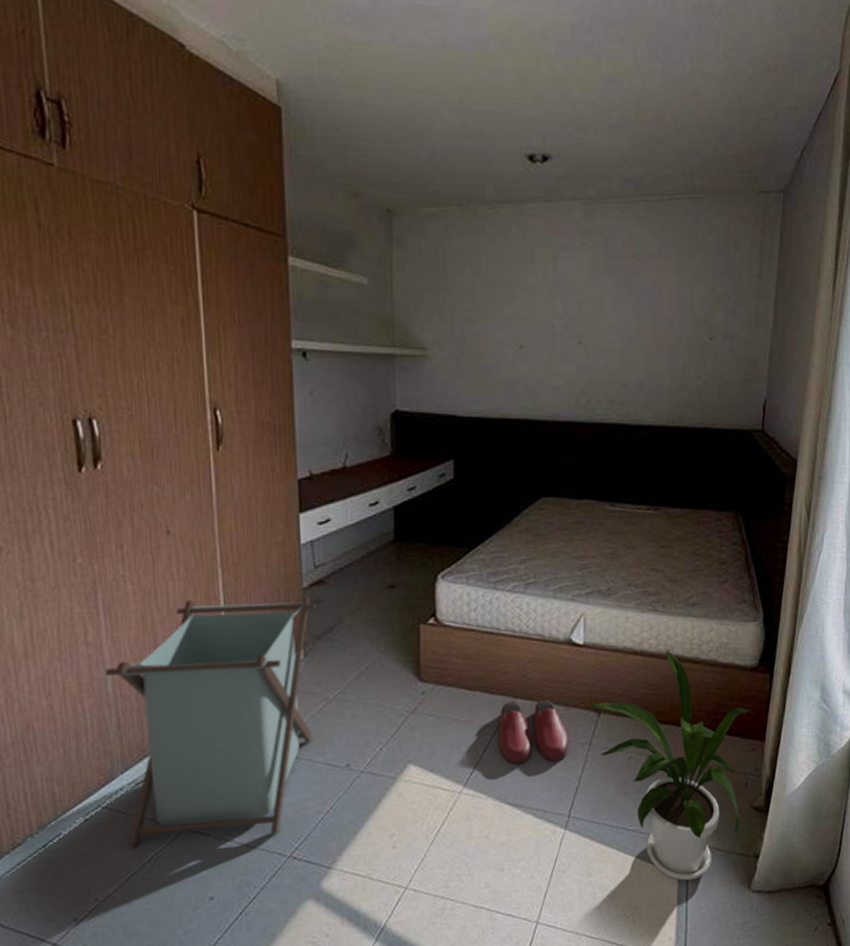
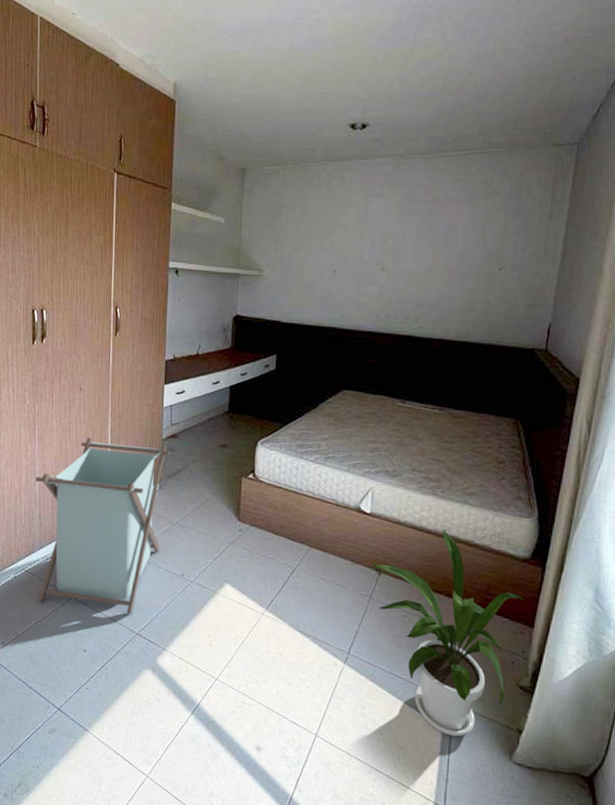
slippers: present [498,699,568,765] -> none [295,549,352,606]

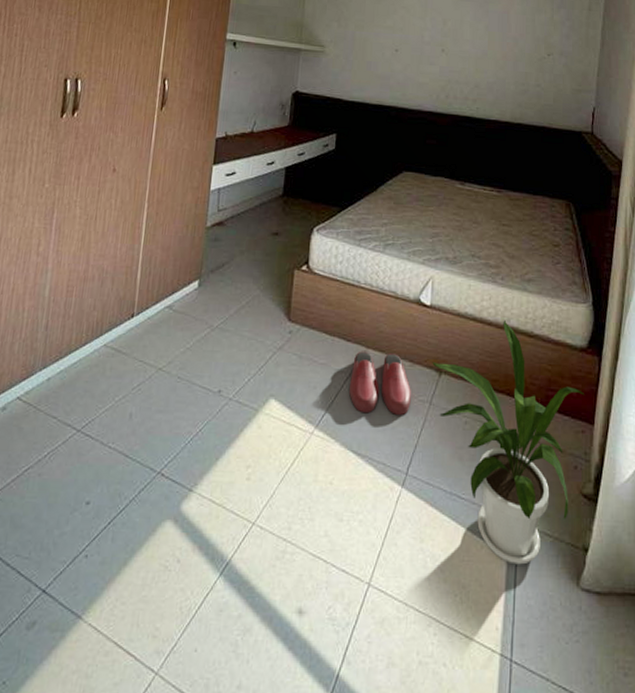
laundry basket: present [35,437,170,614] -> none [31,227,214,447]
slippers: none [295,549,352,606] -> present [349,351,411,416]

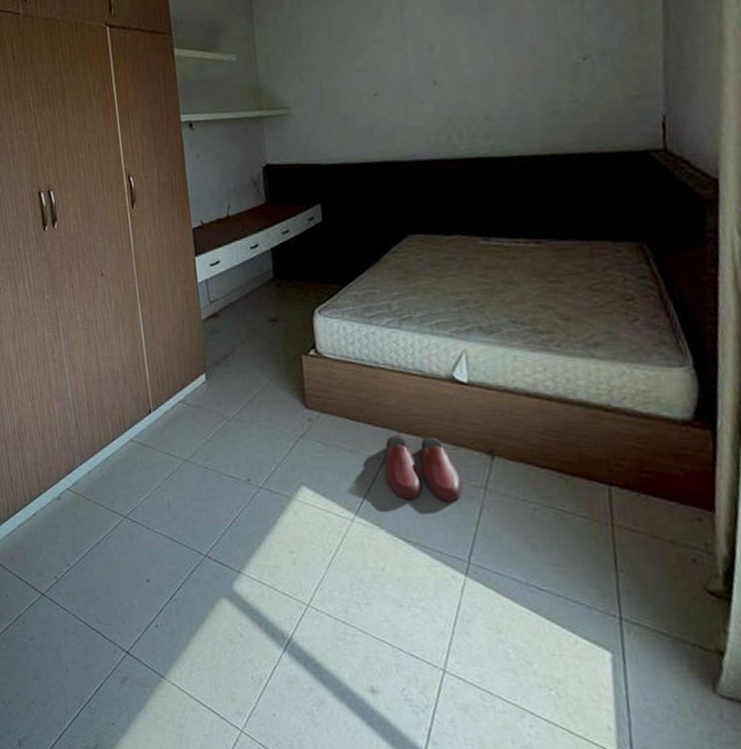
house plant: present [432,320,584,565] -> none [480,394,696,664]

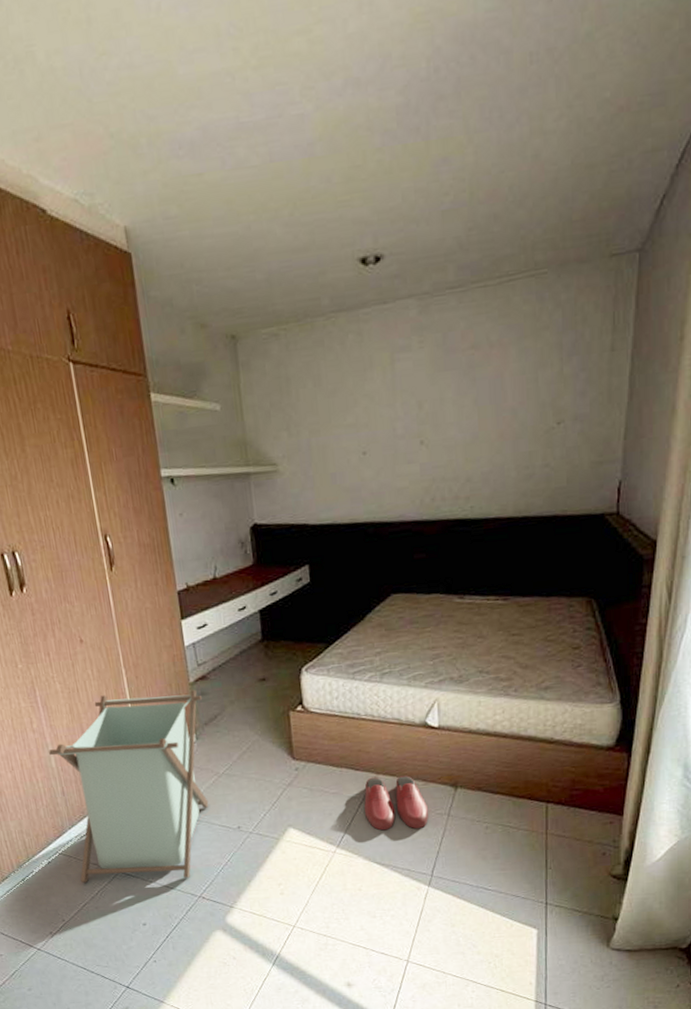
laundry basket: none [66,327,218,532] -> present [48,690,209,883]

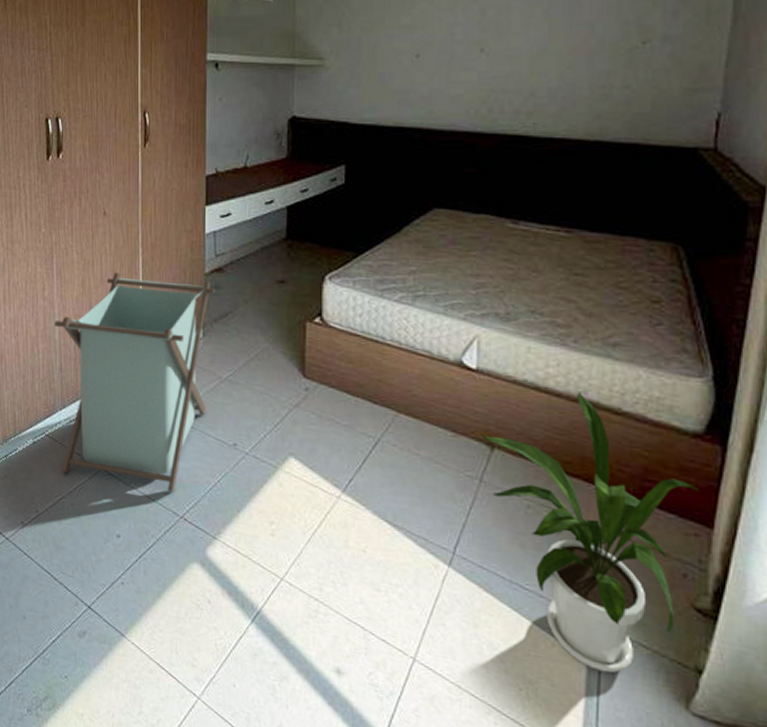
slippers: present [364,775,428,831] -> none [380,415,455,491]
house plant: none [446,731,612,936] -> present [481,392,699,674]

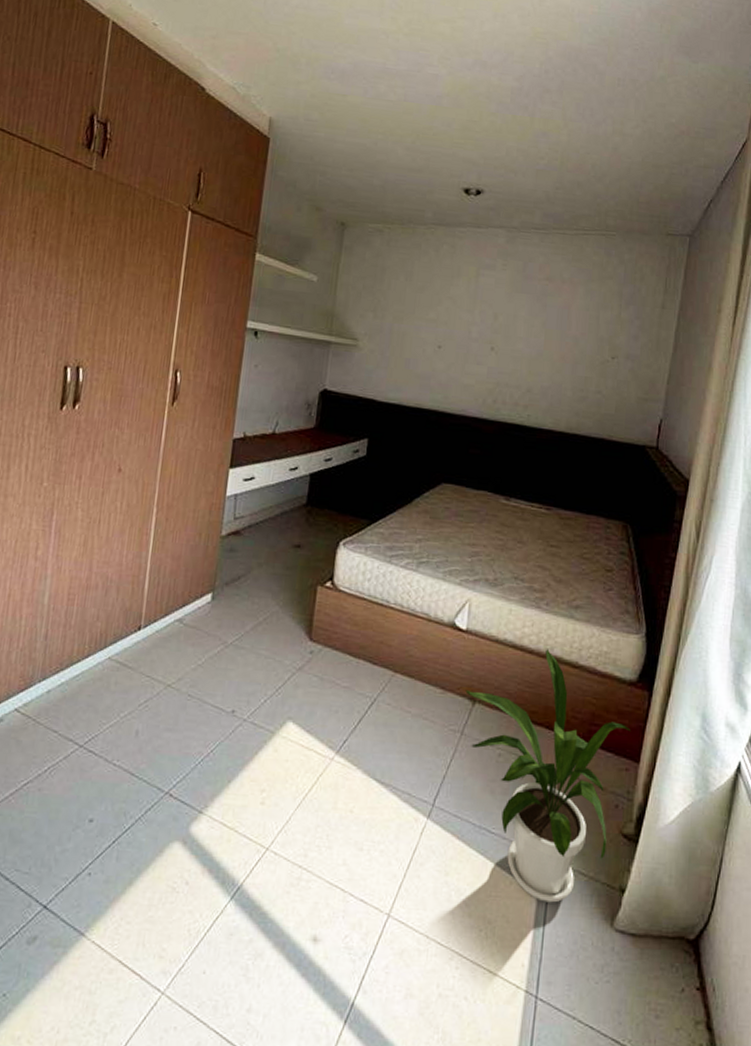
laundry basket: present [54,272,215,492] -> none [30,532,230,766]

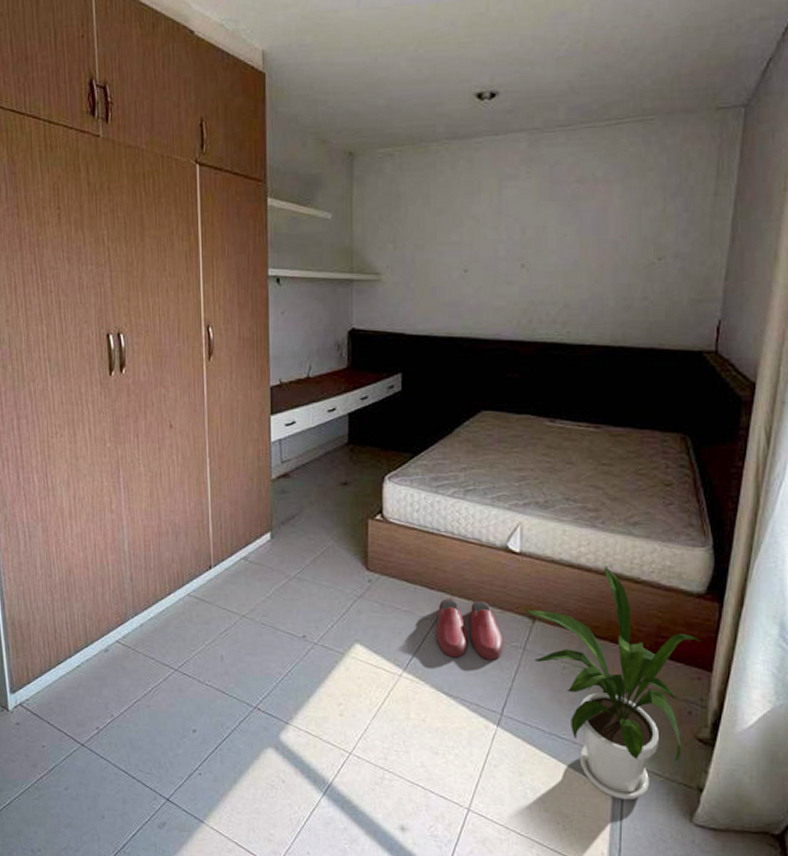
slippers: none [374,675,442,745] -> present [436,598,502,661]

